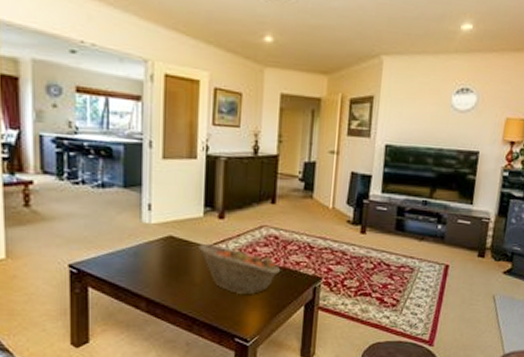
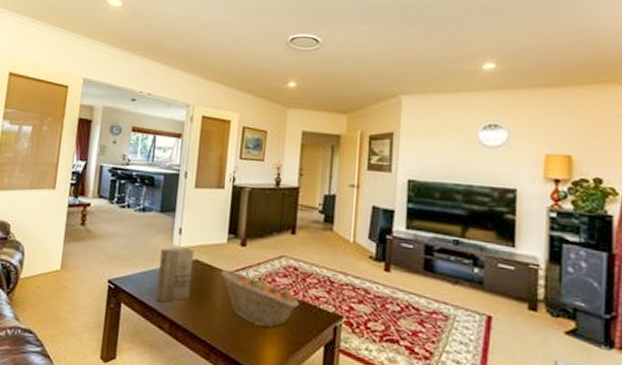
book: none [128,223,168,282] -> present [156,247,195,303]

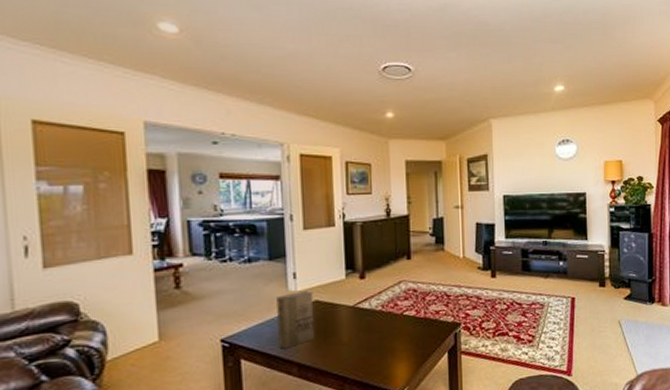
fruit basket: present [221,270,300,328] -> none [343,304,423,349]

